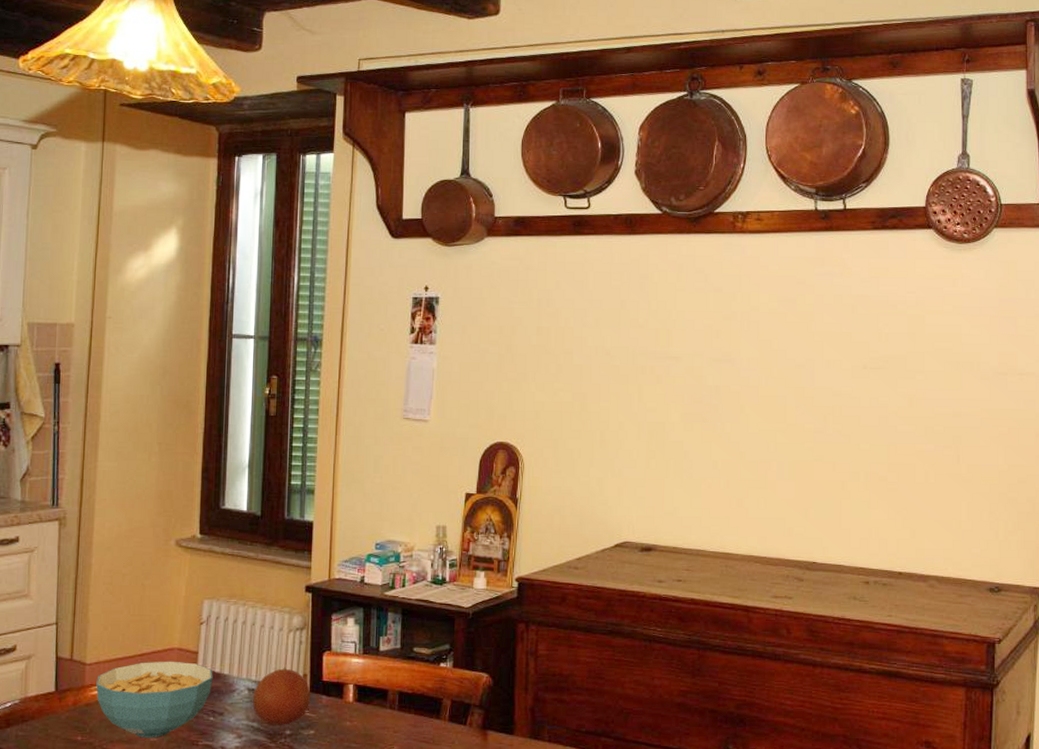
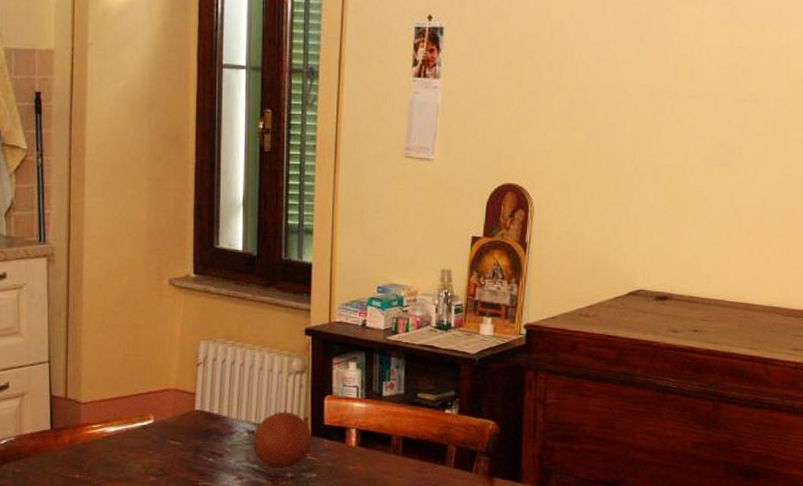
cereal bowl: present [96,661,213,738] -> none [92,401,212,478]

